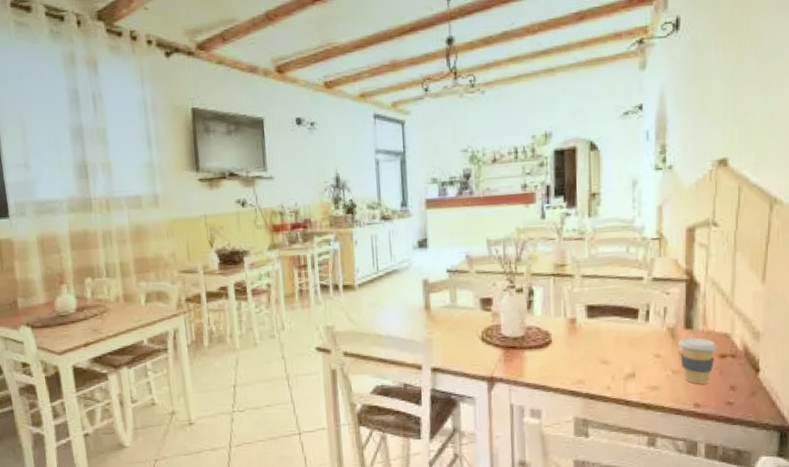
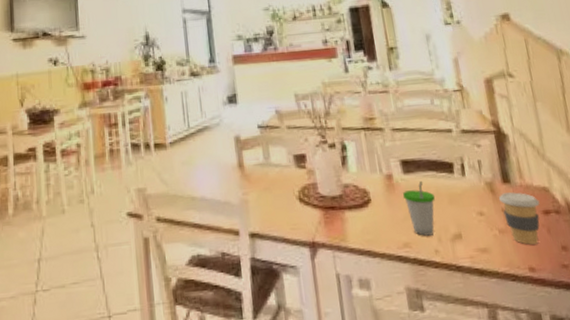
cup: none [584,325,615,374] -> present [403,180,435,236]

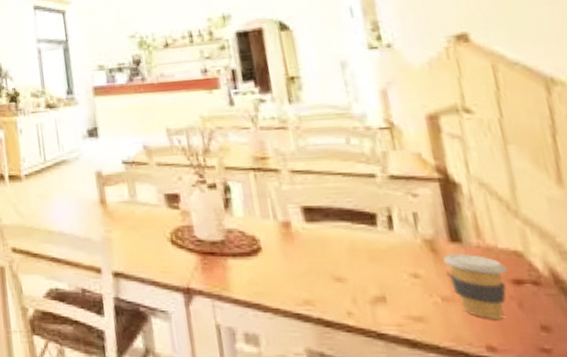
cup: present [403,180,435,236] -> none [304,231,349,295]

